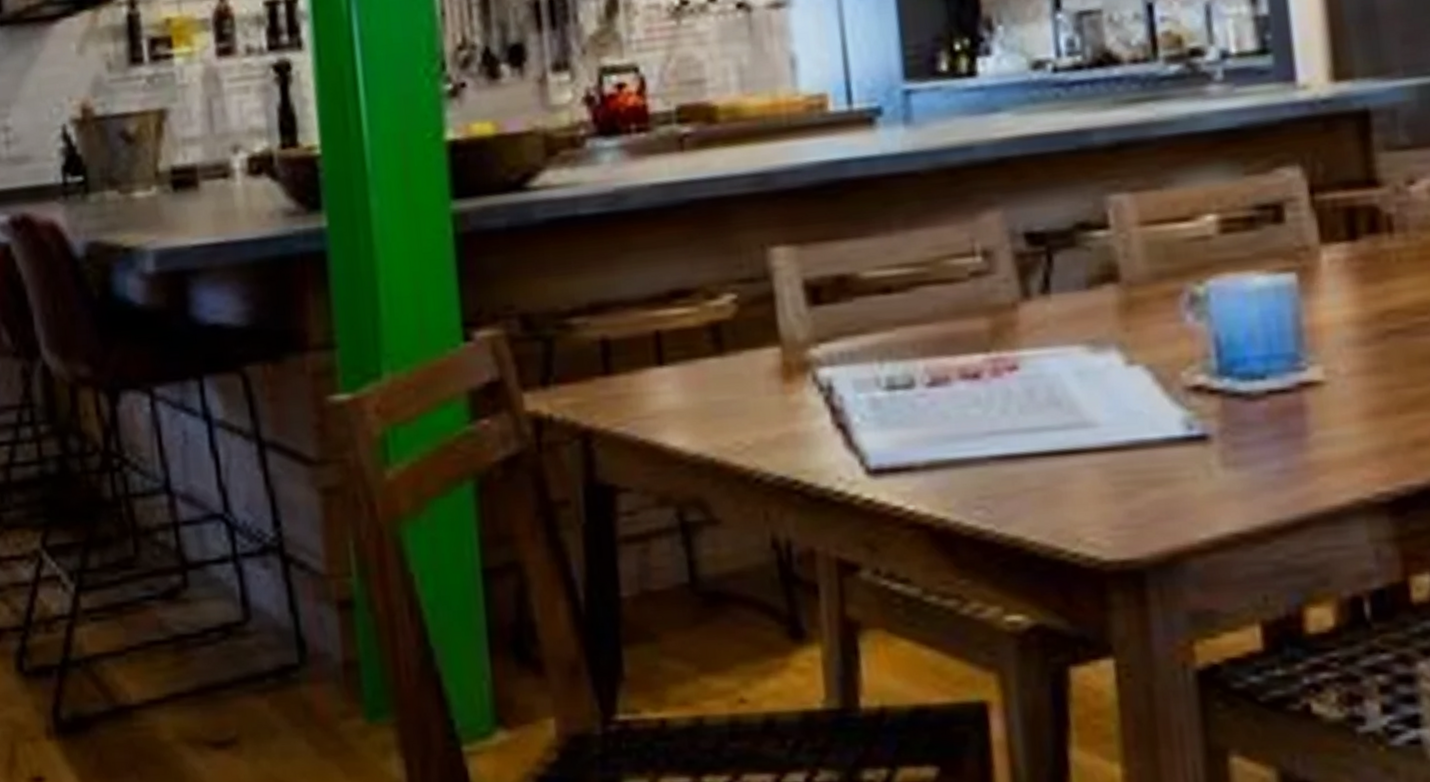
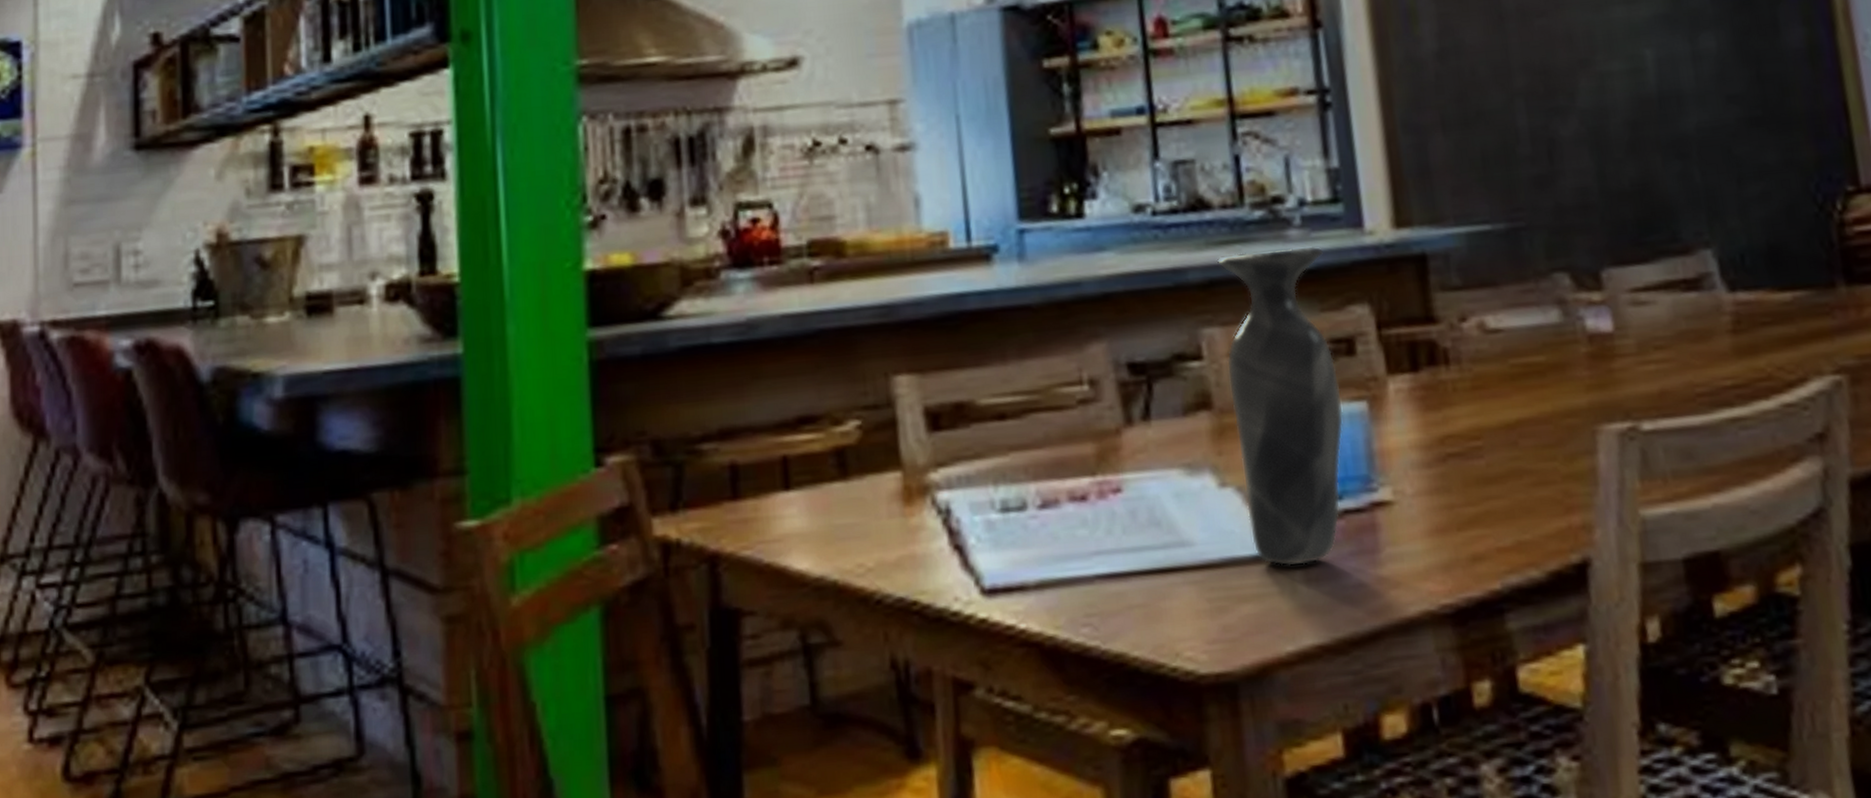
vase: none [1125,103,1269,450] -> present [1216,246,1344,567]

